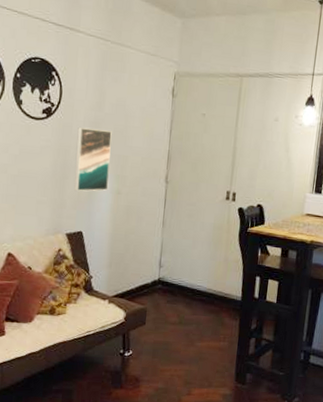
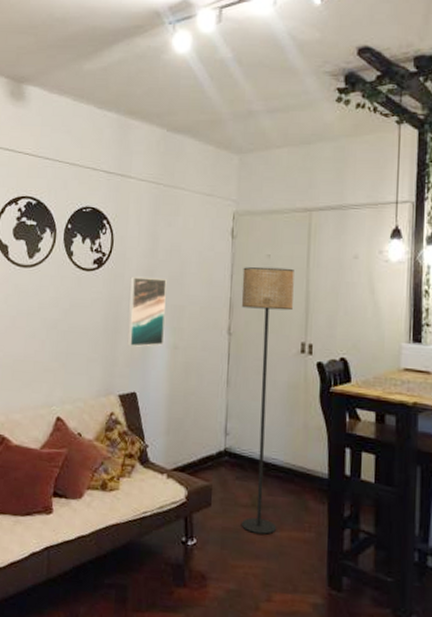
floor lamp: none [170,124,225,345] -> present [242,266,294,535]

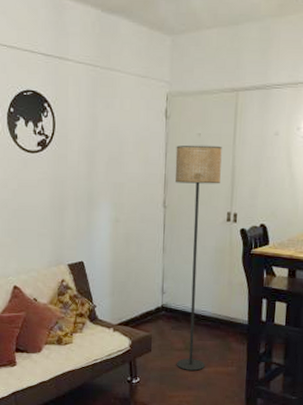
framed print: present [127,277,167,347] -> none [72,158,107,221]

